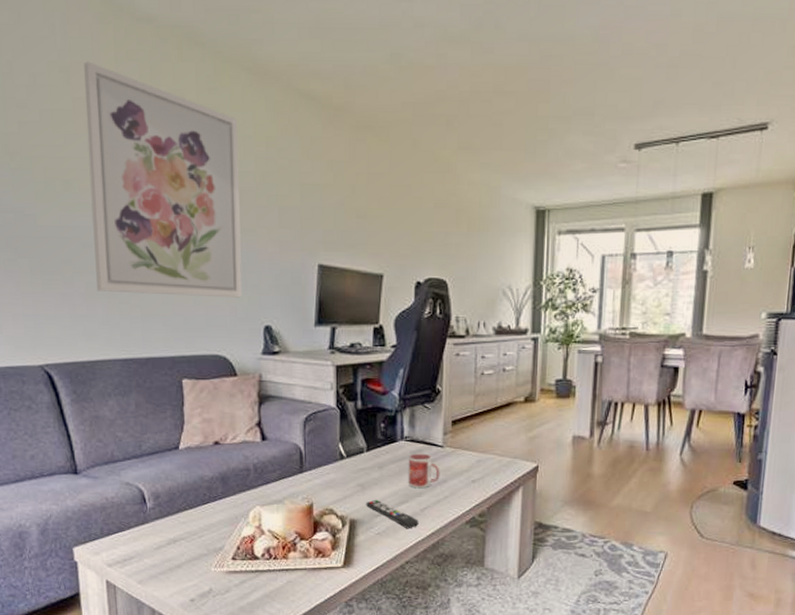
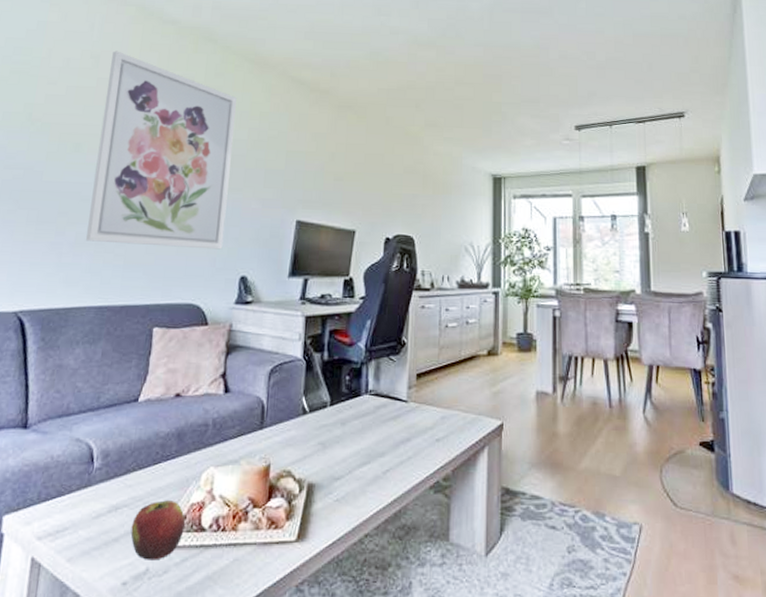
apple: none [191,534,239,583] -> present [130,500,185,561]
remote control: present [366,499,419,529] -> none [326,460,380,495]
mug: present [409,453,440,489] -> none [371,408,404,448]

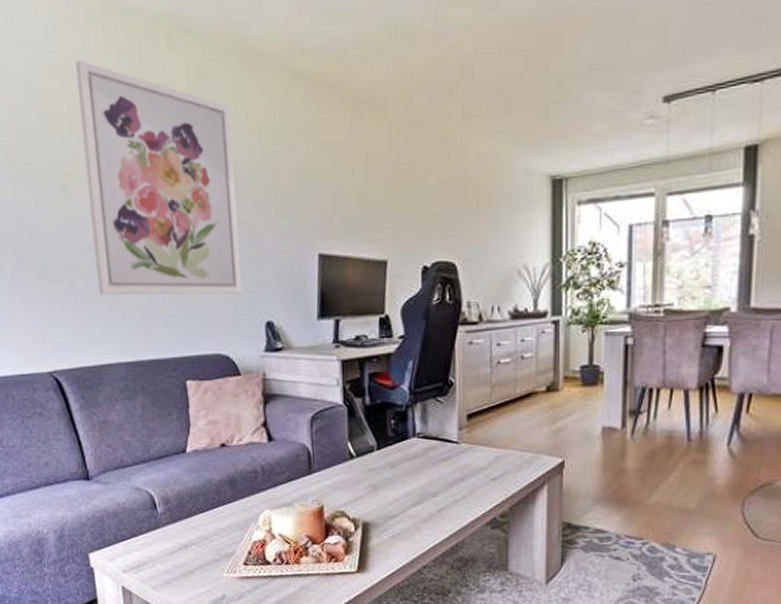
apple: present [130,500,185,561] -> none [202,539,251,588]

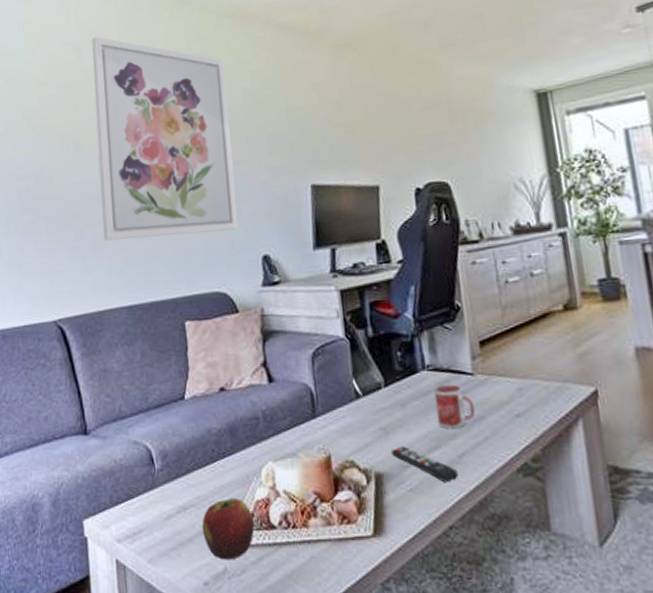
apple: none [202,539,251,588] -> present [202,498,254,560]
remote control: none [379,500,436,532] -> present [391,445,459,483]
mug: none [422,450,457,488] -> present [435,384,476,429]

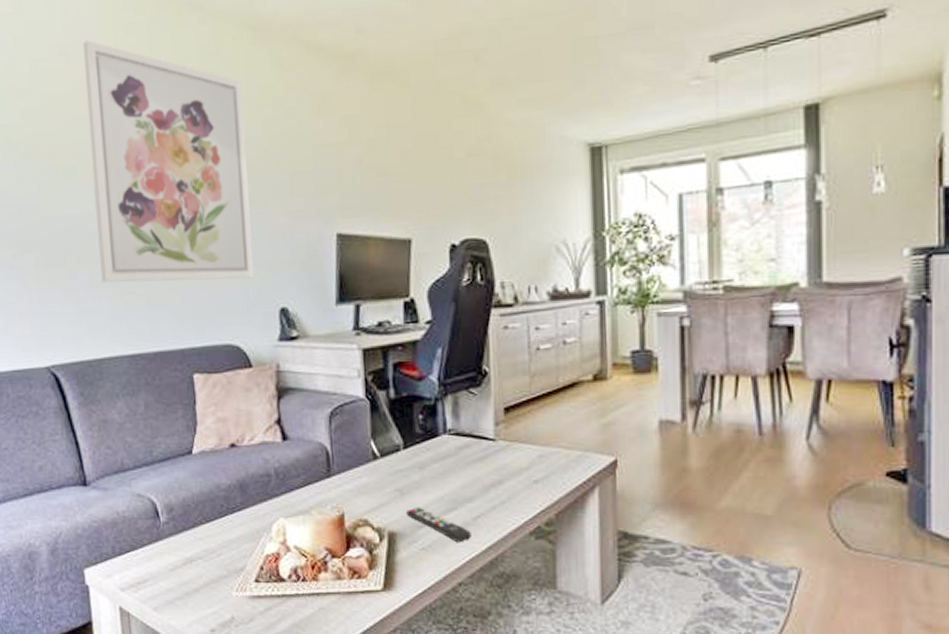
apple: present [202,498,254,560] -> none [209,552,263,609]
mug: present [435,384,476,429] -> none [455,449,494,492]

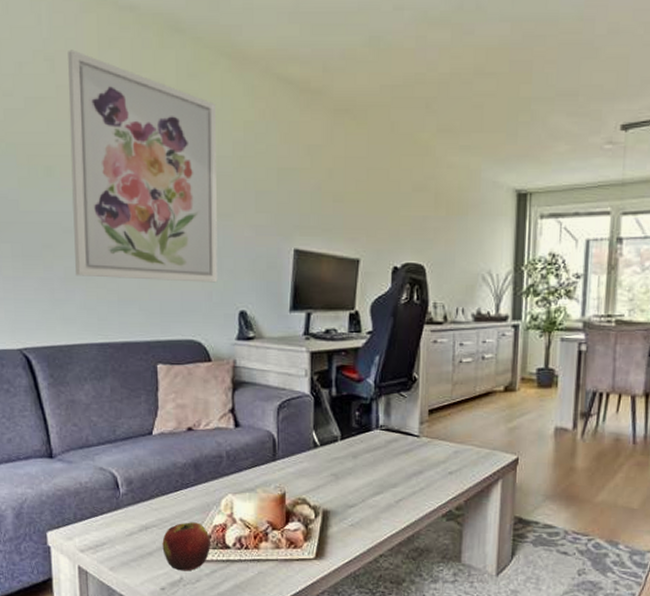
apple: none [209,552,263,609] -> present [162,522,210,571]
remote control: present [406,506,472,543] -> none [339,489,394,522]

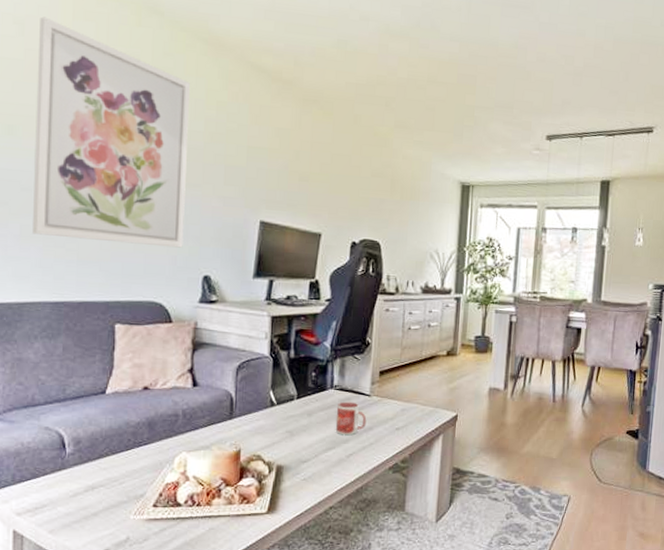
apple: present [162,522,210,571] -> none [109,481,161,531]
mug: none [384,443,416,480] -> present [336,401,367,436]

